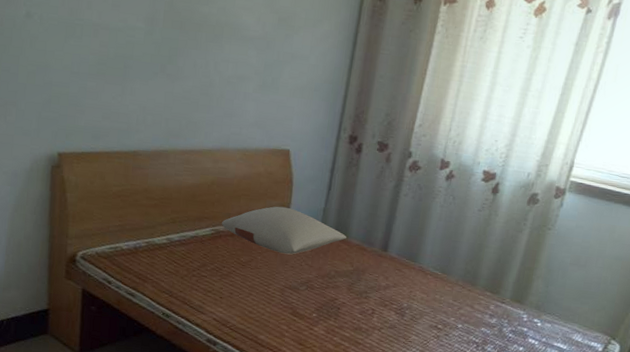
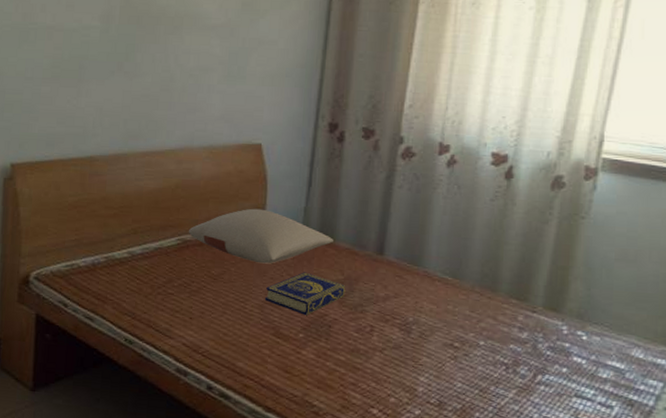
book: none [285,263,354,299] -> present [264,272,346,315]

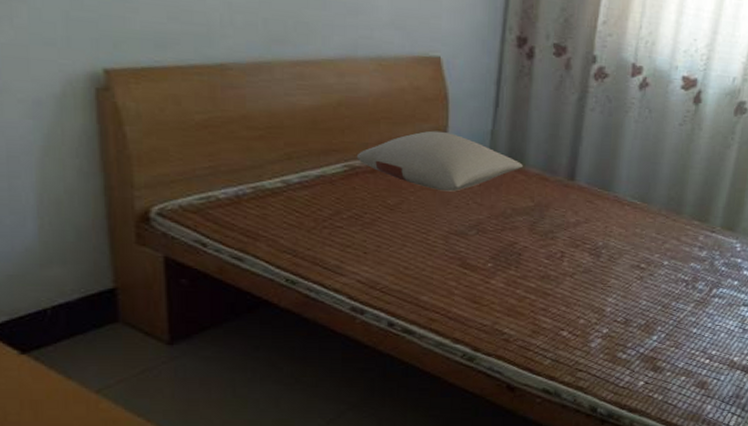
book: present [264,272,346,315] -> none [449,199,536,244]

